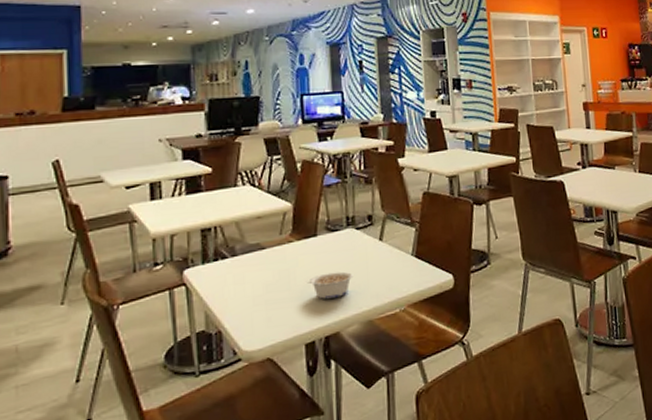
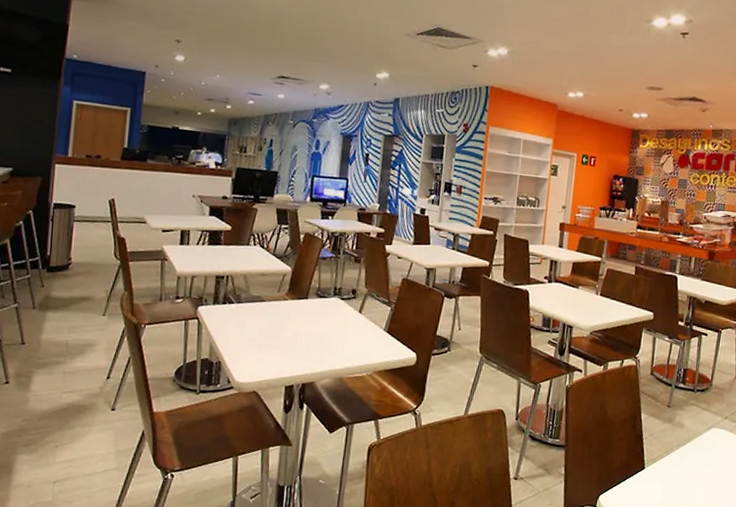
legume: present [307,271,353,299] -> none [294,331,333,354]

